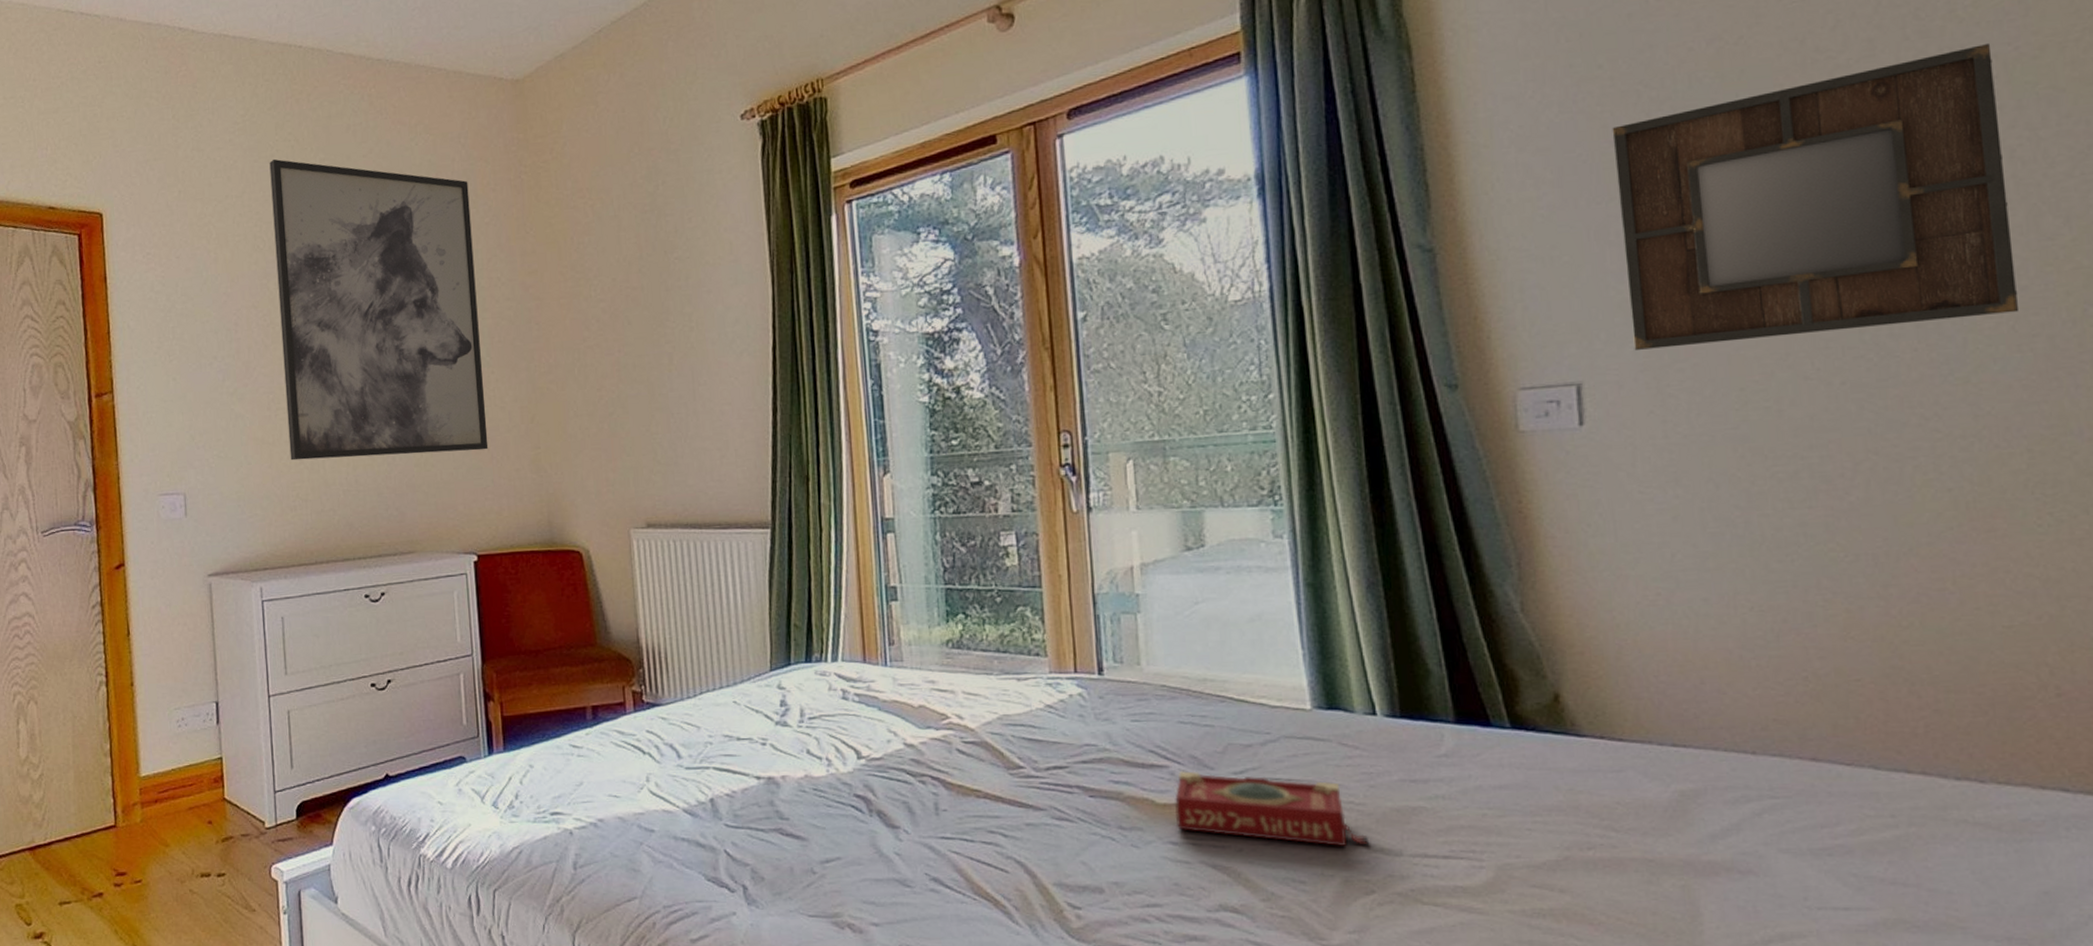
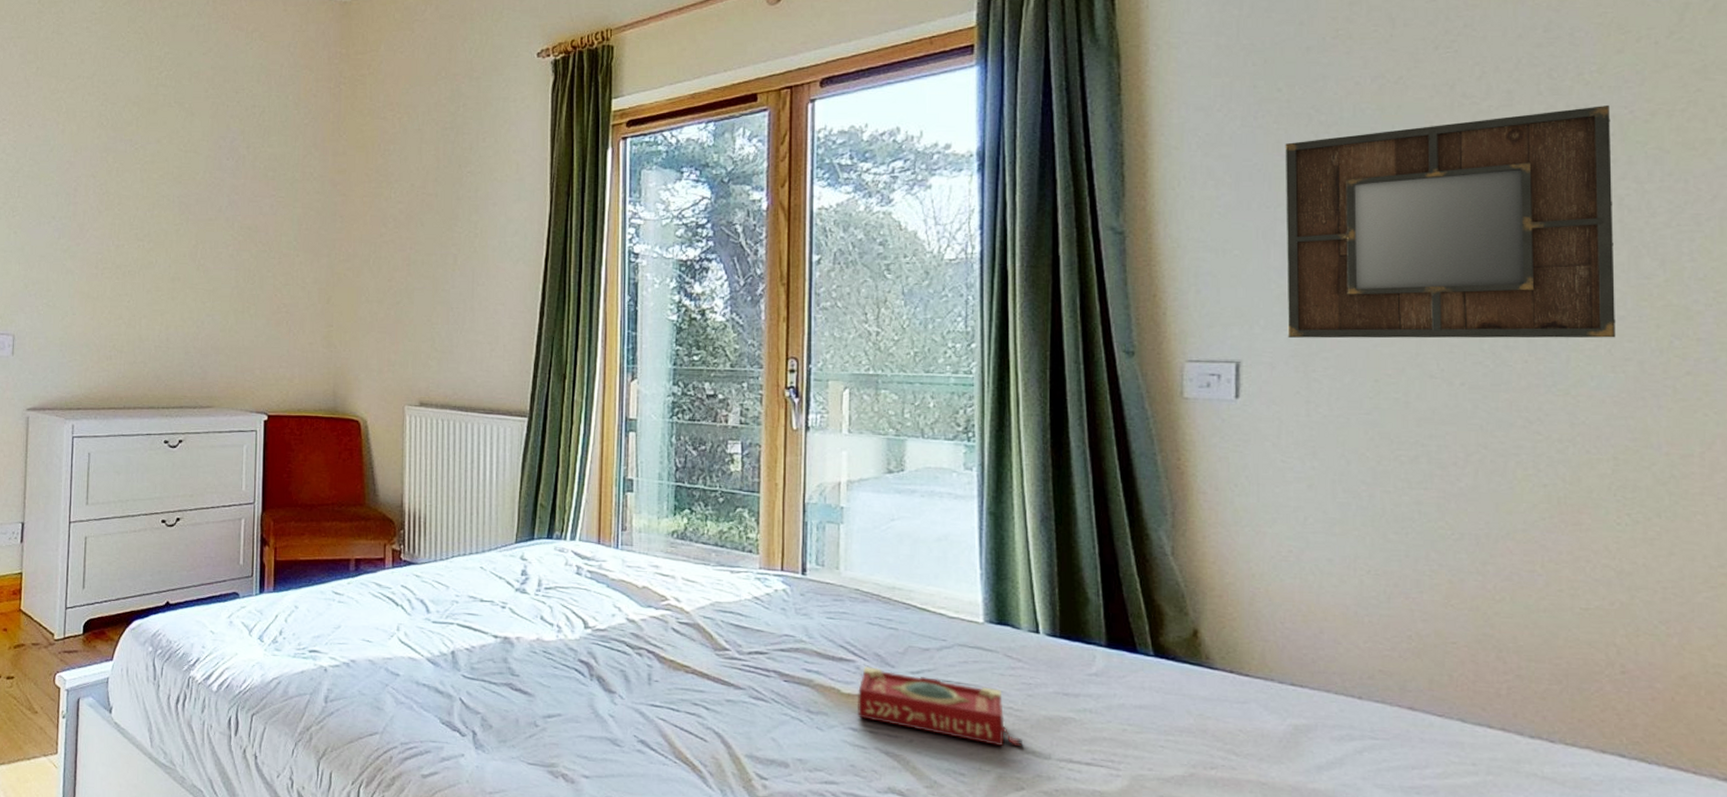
wall art: present [269,159,489,461] -> none [111,48,293,323]

